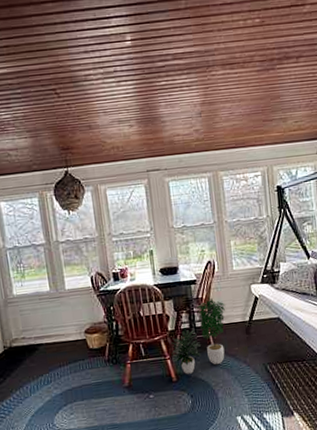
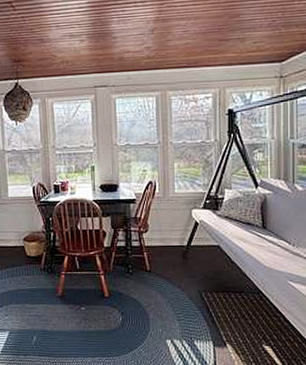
potted plant: present [171,296,226,374] -> none [105,217,164,292]

